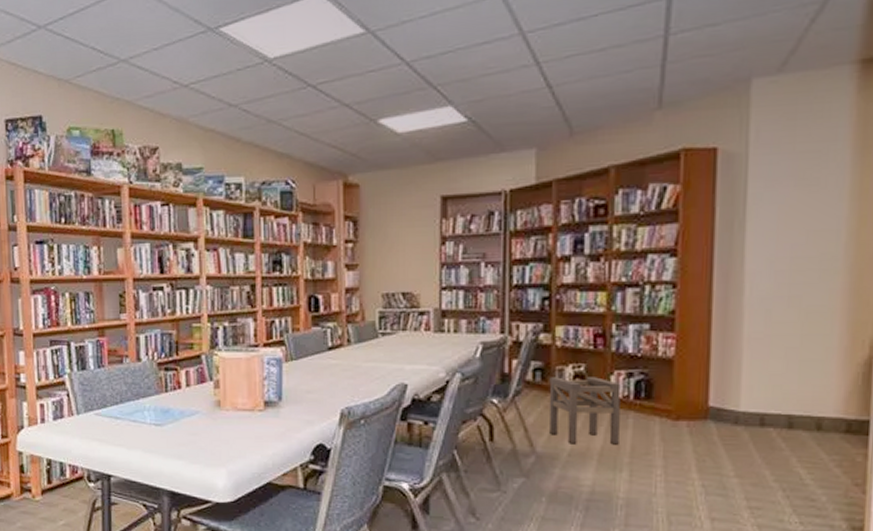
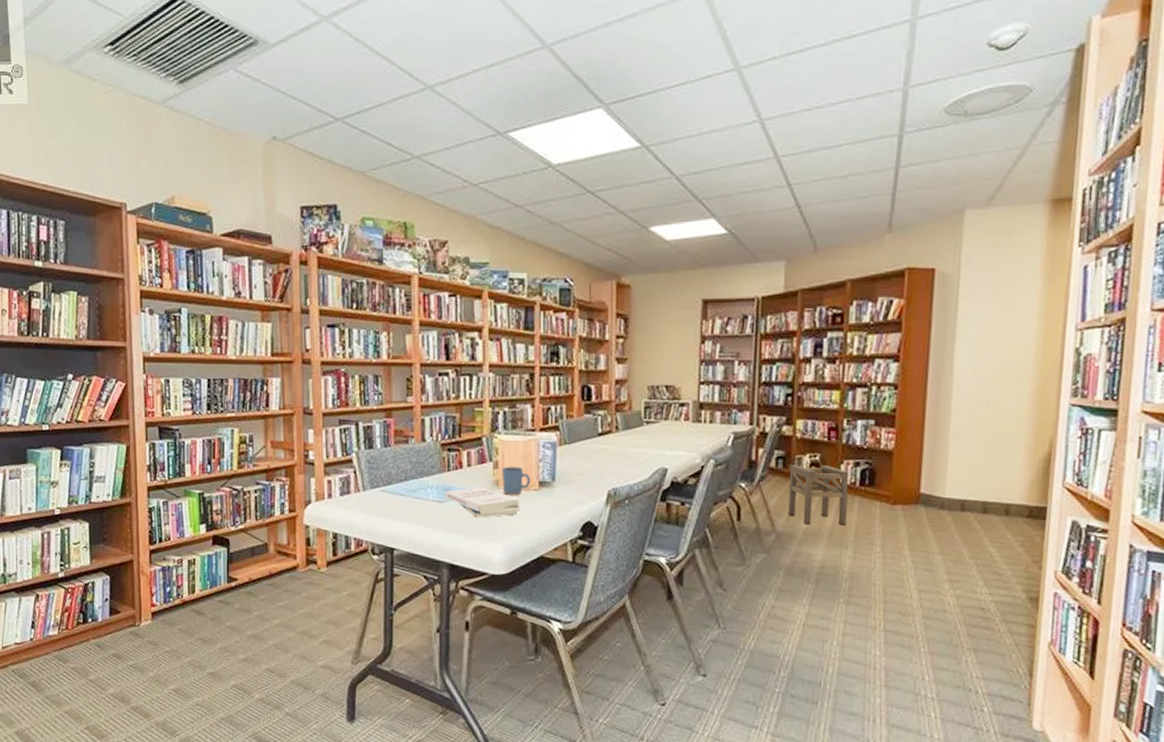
books: none [163,408,245,442] -> present [445,486,520,518]
mug: none [224,386,256,416] -> present [502,466,531,495]

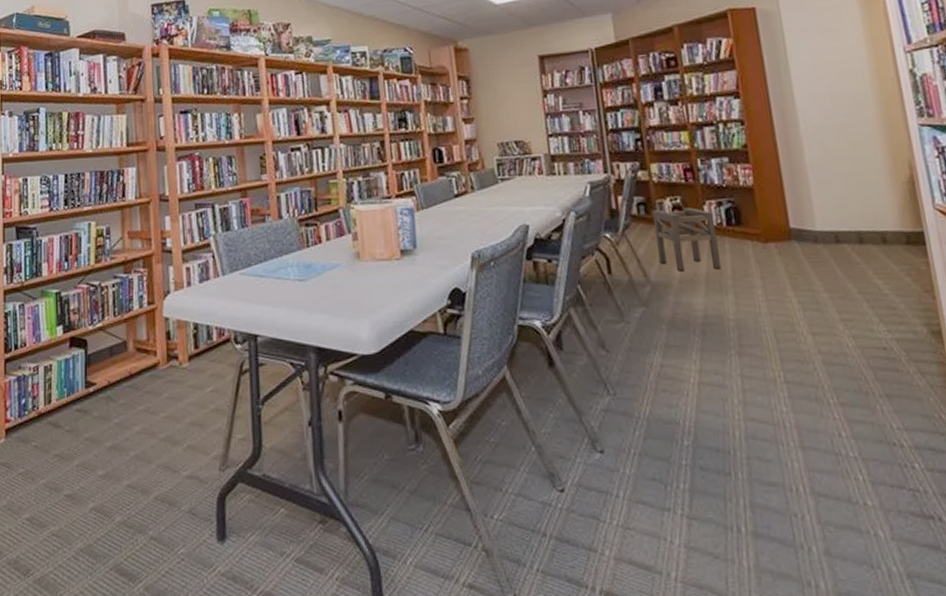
books: present [445,486,520,518] -> none [305,260,384,294]
mug: present [502,466,531,495] -> none [362,236,392,267]

